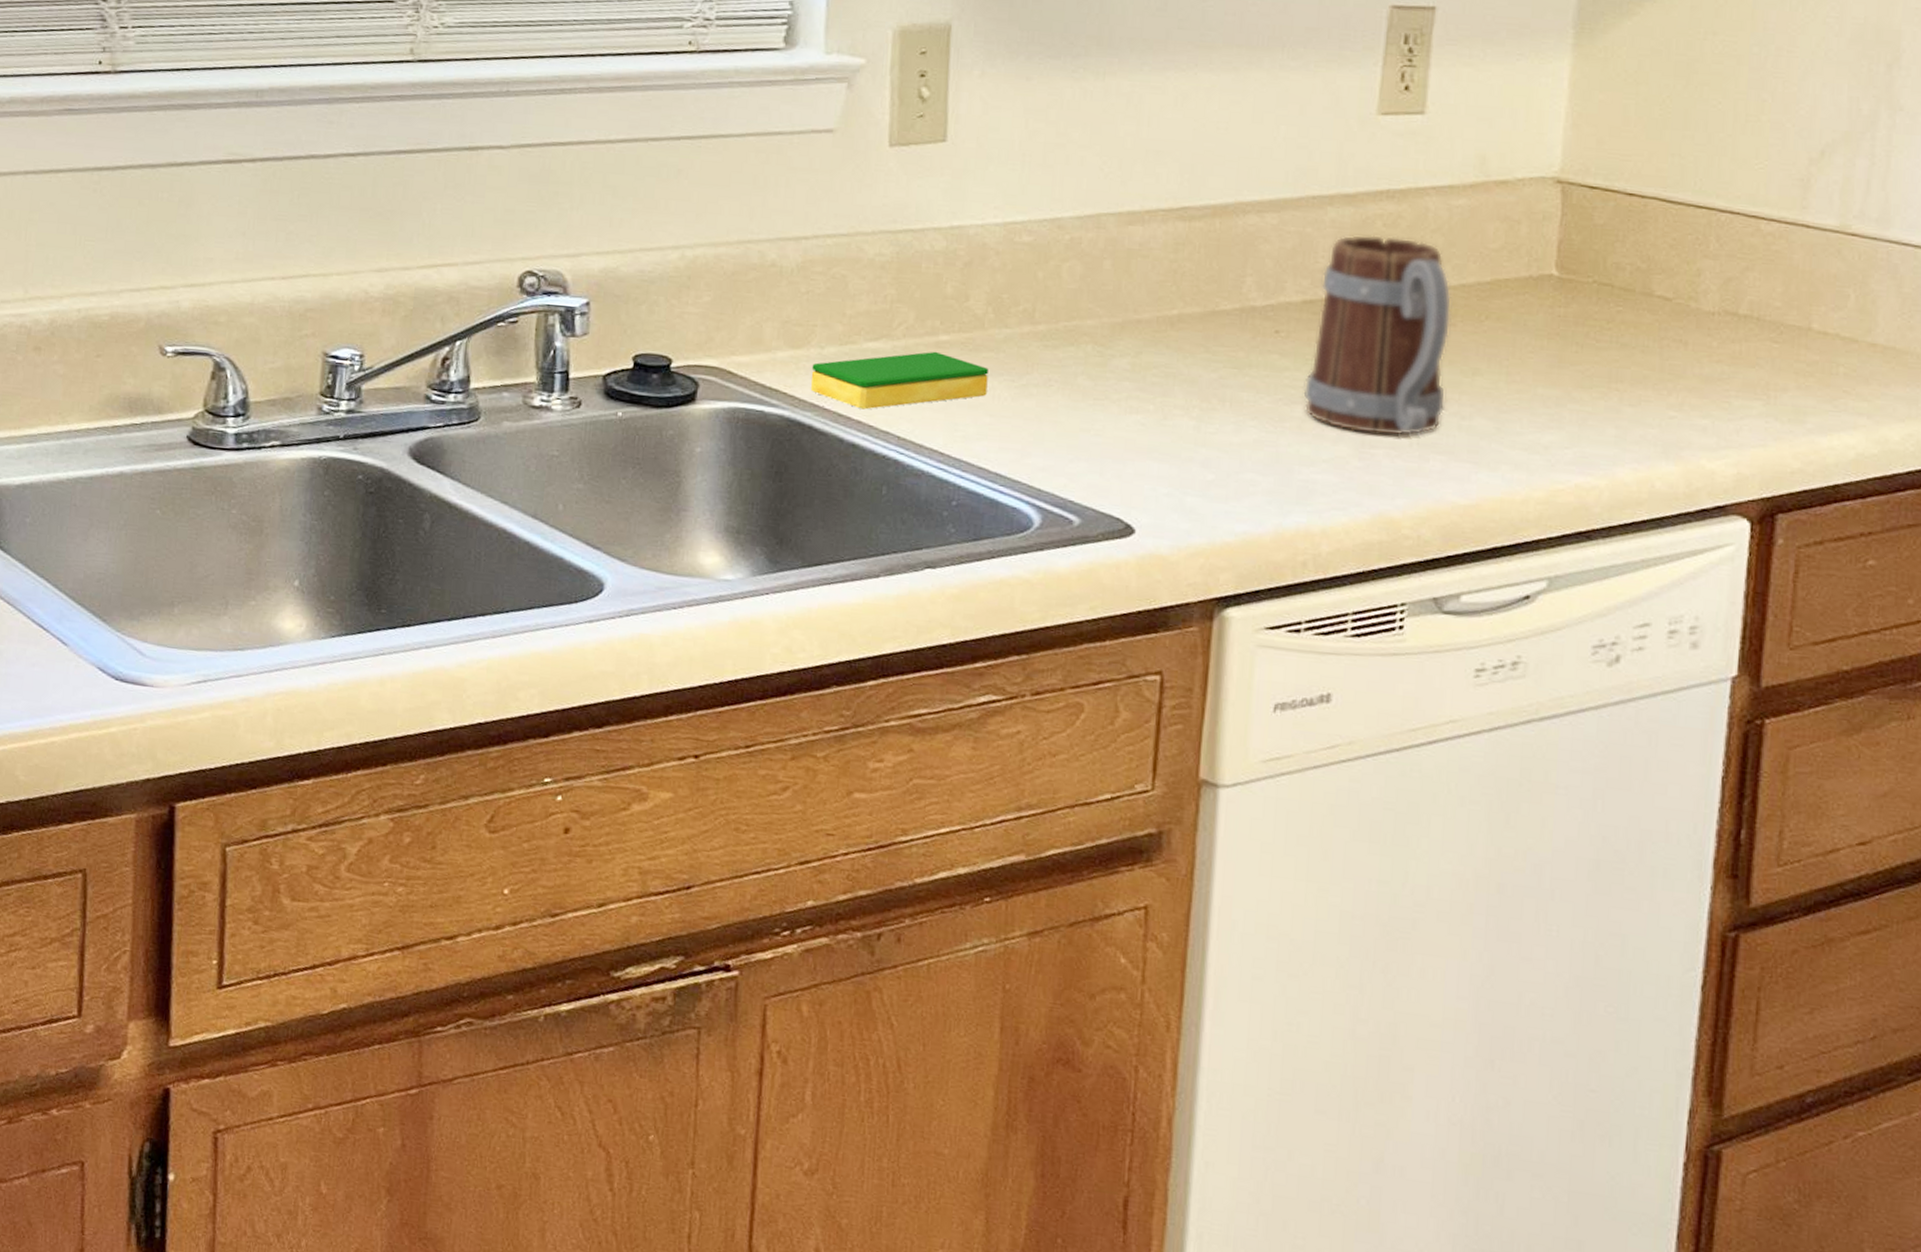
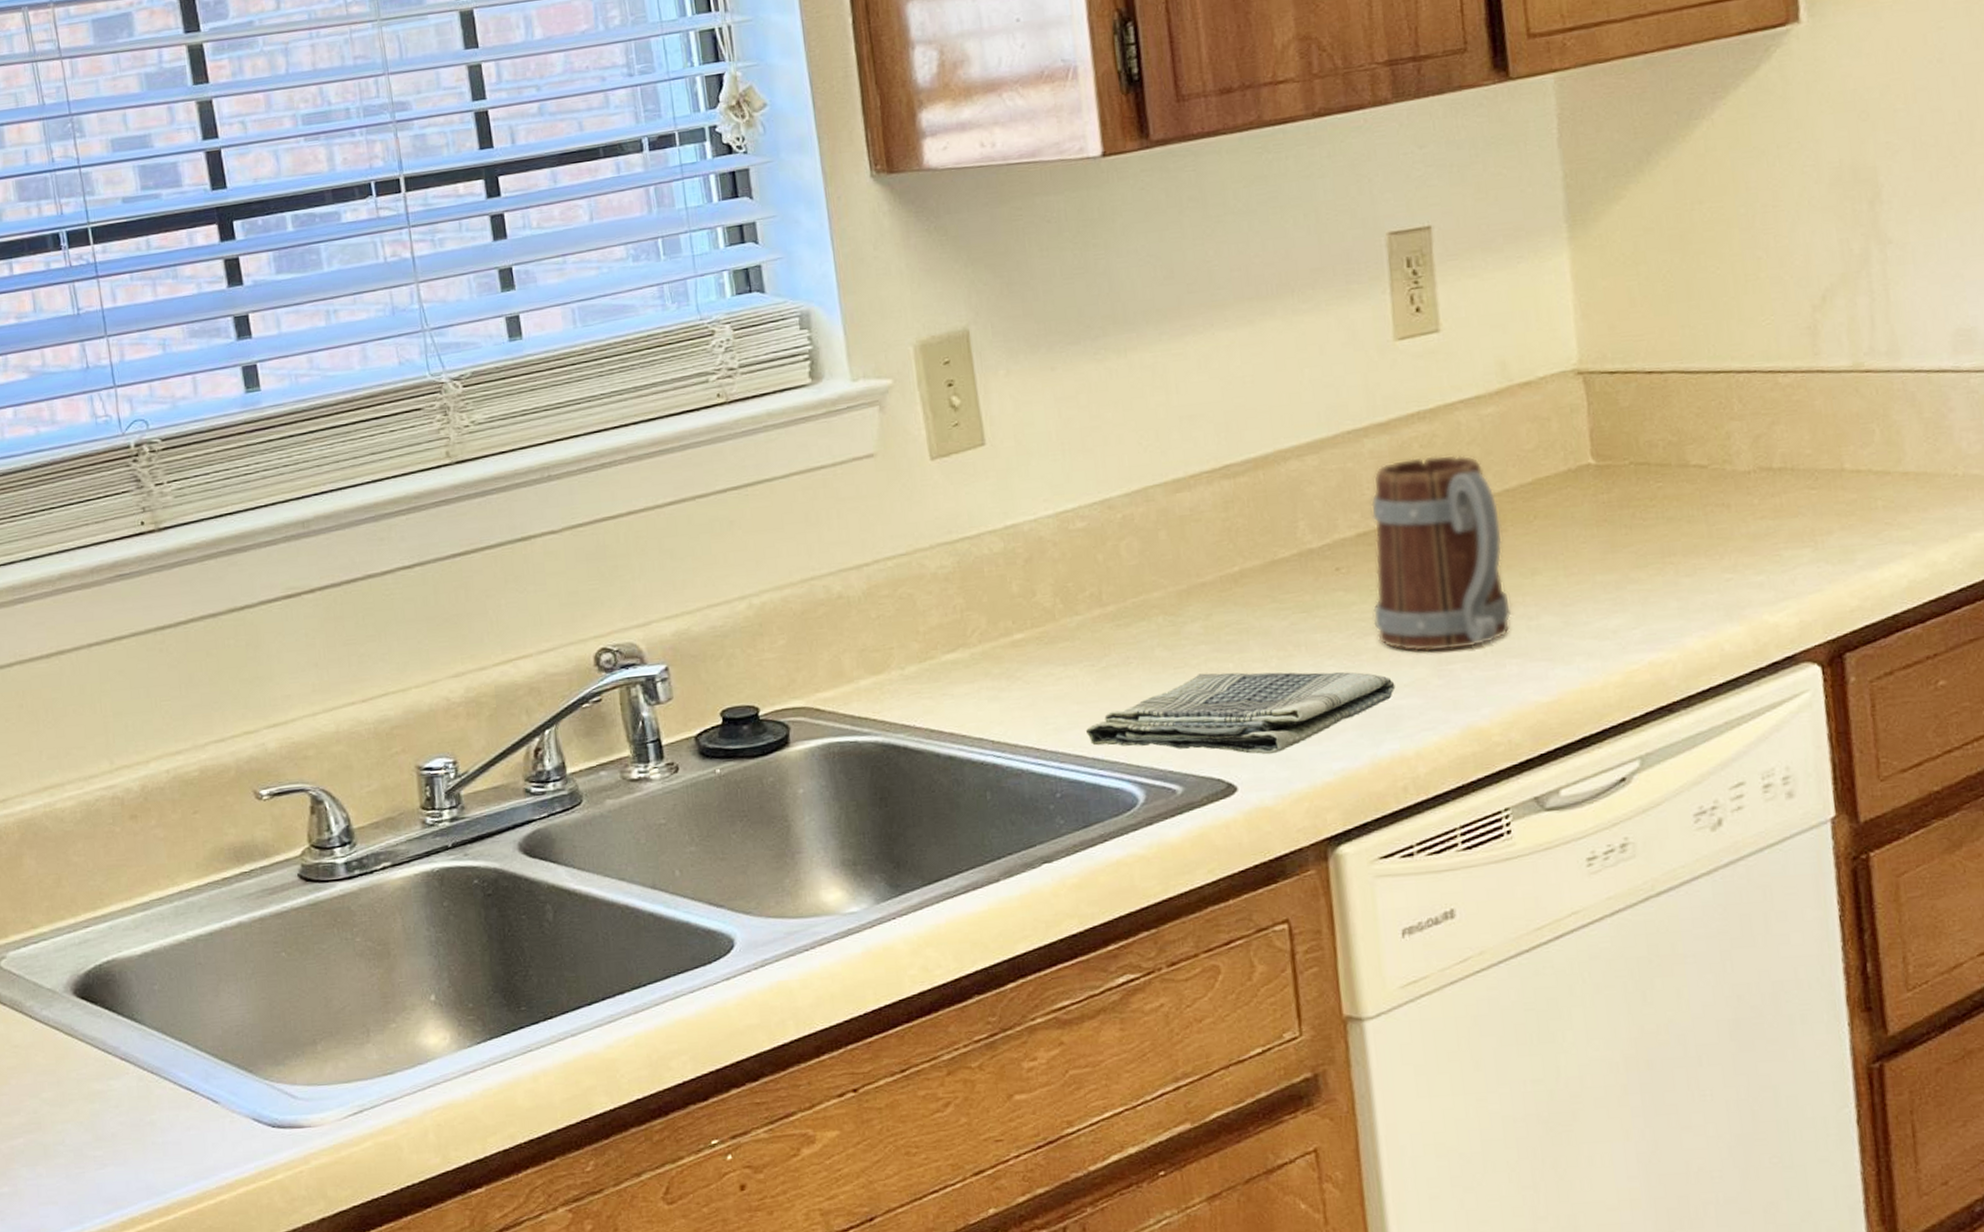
dish sponge: present [810,351,989,410] -> none [896,651,1070,721]
dish towel: none [994,409,1314,504] -> present [1086,671,1396,755]

